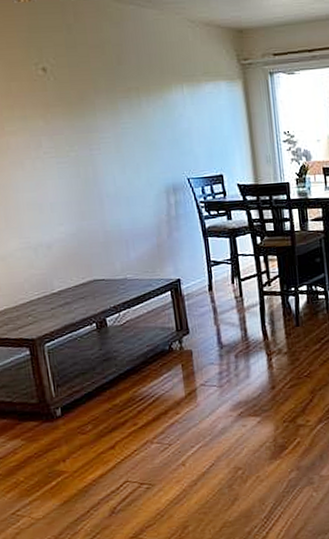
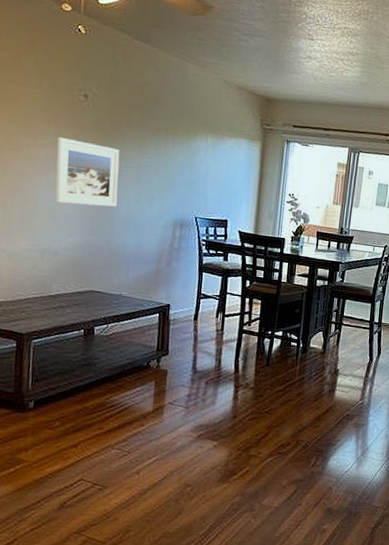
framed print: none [24,120,102,192] -> present [55,137,120,207]

